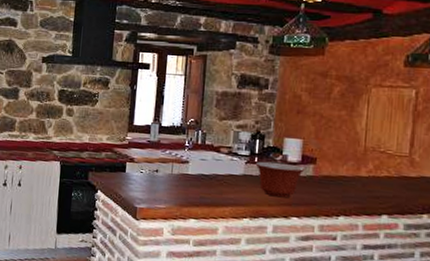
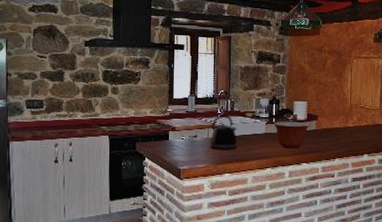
kettle: none [173,147,208,191] -> present [210,114,238,150]

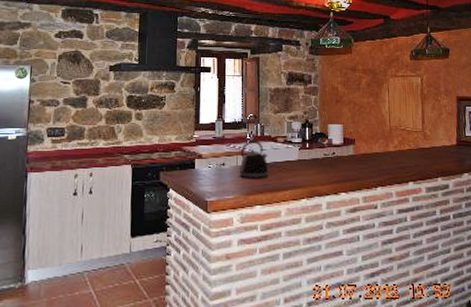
mixing bowl: present [273,121,310,149] -> none [307,146,347,177]

